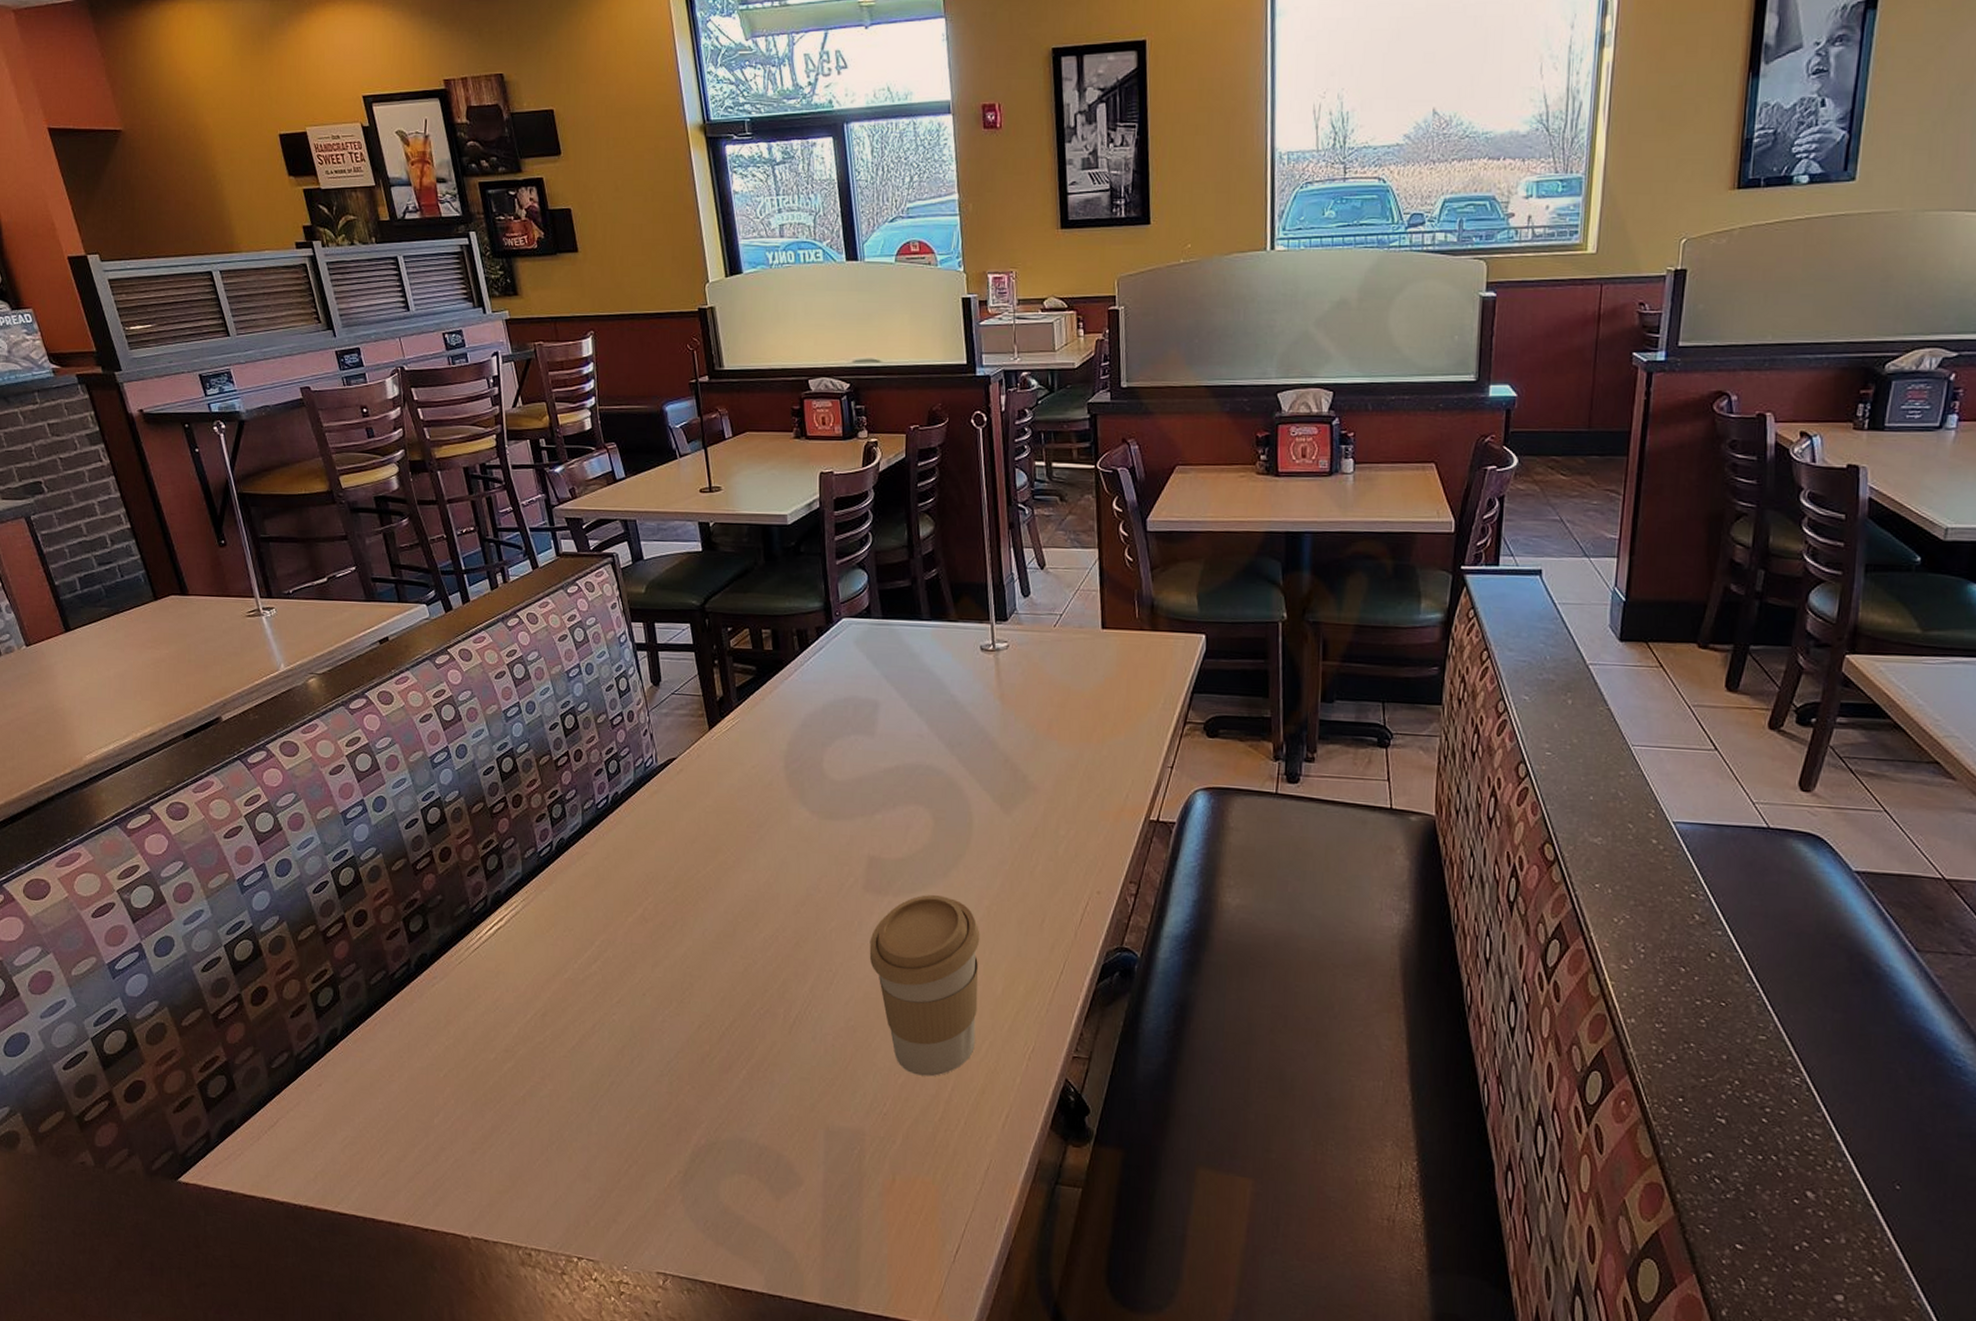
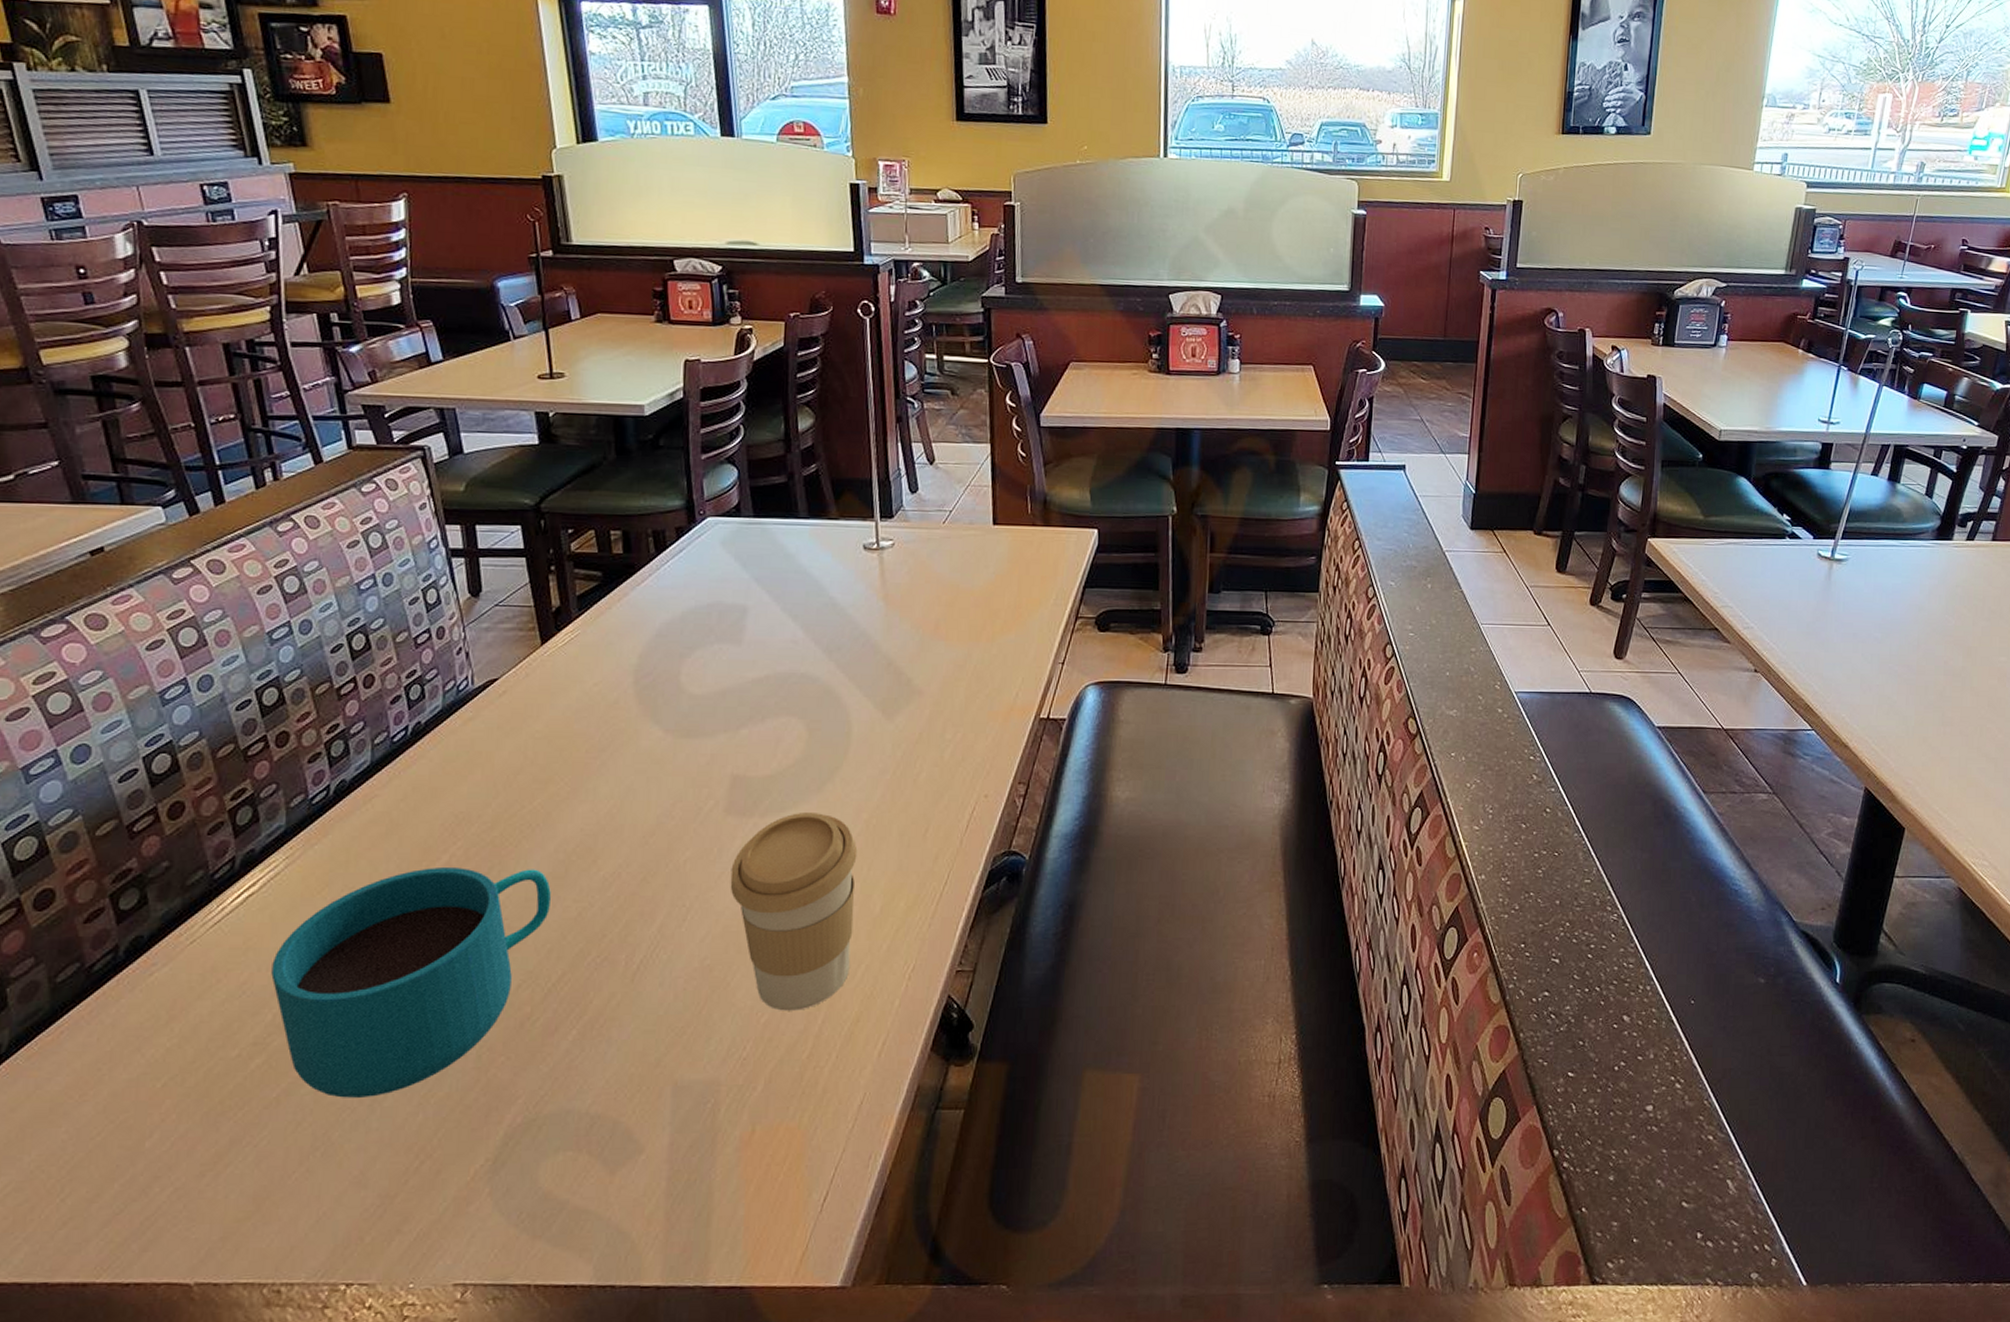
cup: none [516,918,722,1106] -> present [271,868,551,1098]

